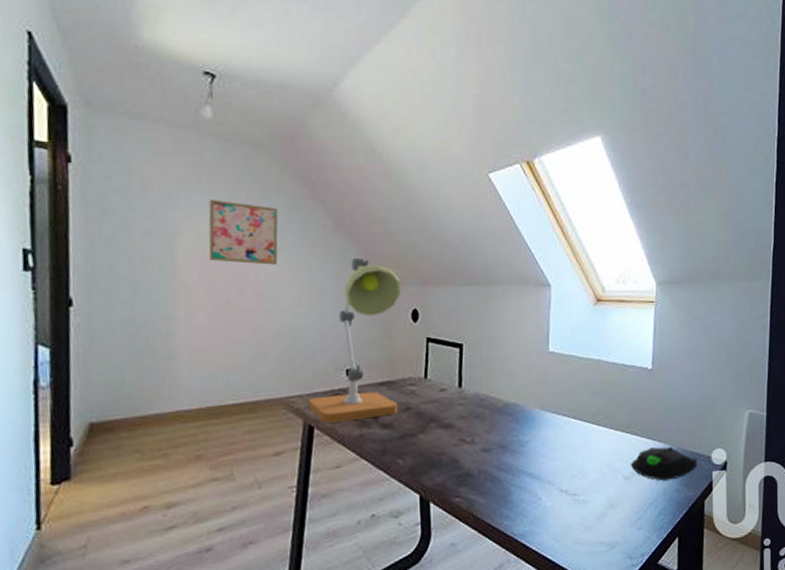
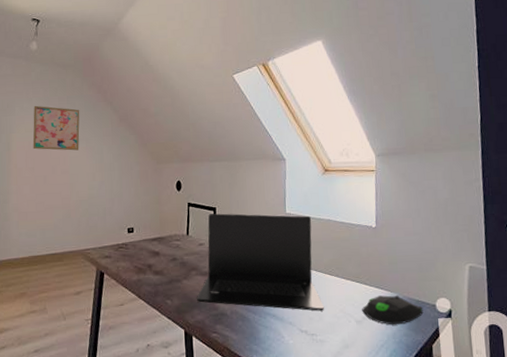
desk lamp: present [308,257,401,423] -> none [100,143,168,270]
laptop: none [435,351,588,468] -> present [196,213,324,311]

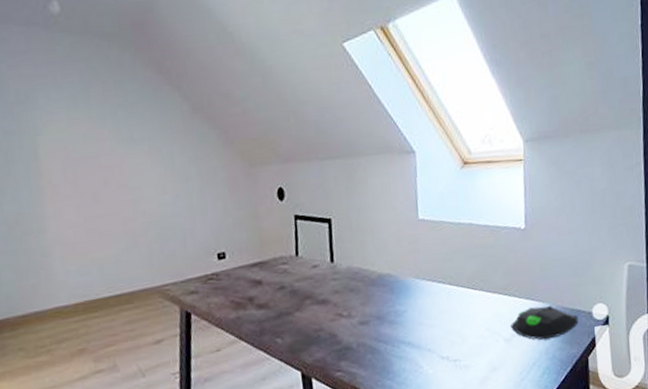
wall art: present [32,105,80,151] -> none [66,94,140,157]
laptop: present [196,213,324,311] -> none [313,220,468,338]

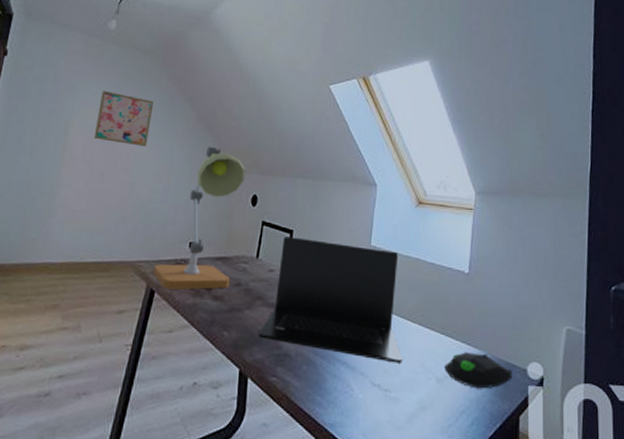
wall art: none [66,94,140,157] -> present [94,90,154,147]
desk lamp: none [183,140,273,308] -> present [153,146,245,290]
laptop: none [313,220,468,338] -> present [257,237,402,364]

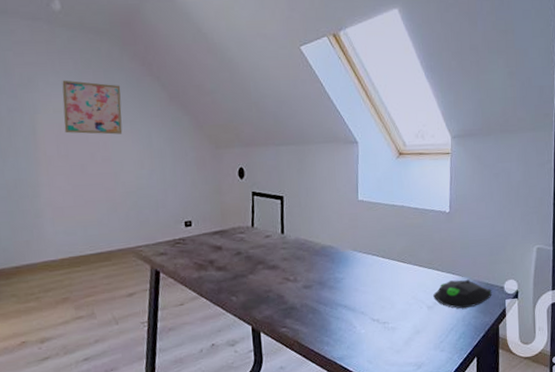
desk lamp: present [153,146,245,290] -> none [154,125,231,268]
laptop: present [257,237,402,364] -> none [263,202,396,300]

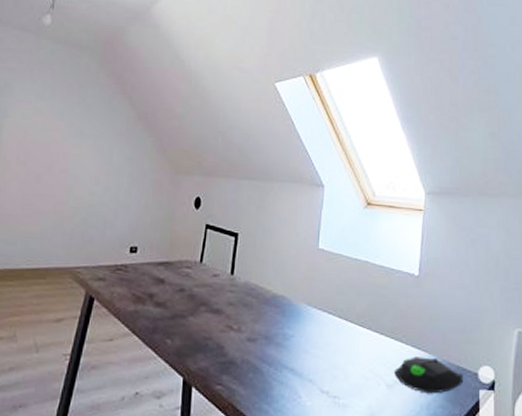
wall art: present [62,80,123,135] -> none [28,88,92,148]

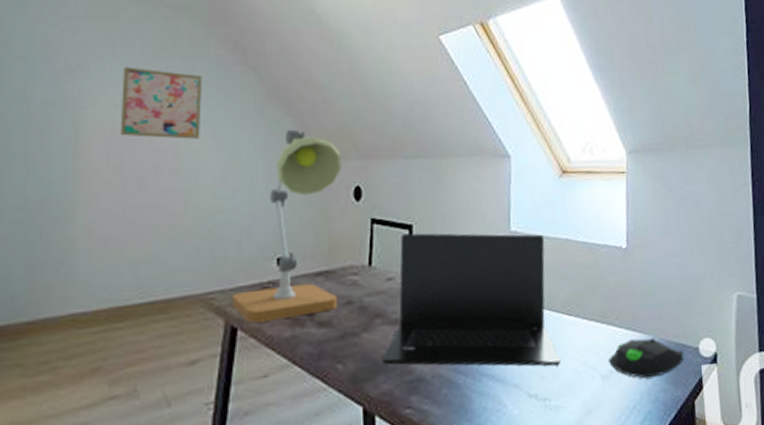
wall art: none [28,88,92,148] -> present [120,66,203,139]
desk lamp: none [92,146,188,297] -> present [231,129,342,323]
laptop: none [202,240,351,369] -> present [381,233,560,367]

